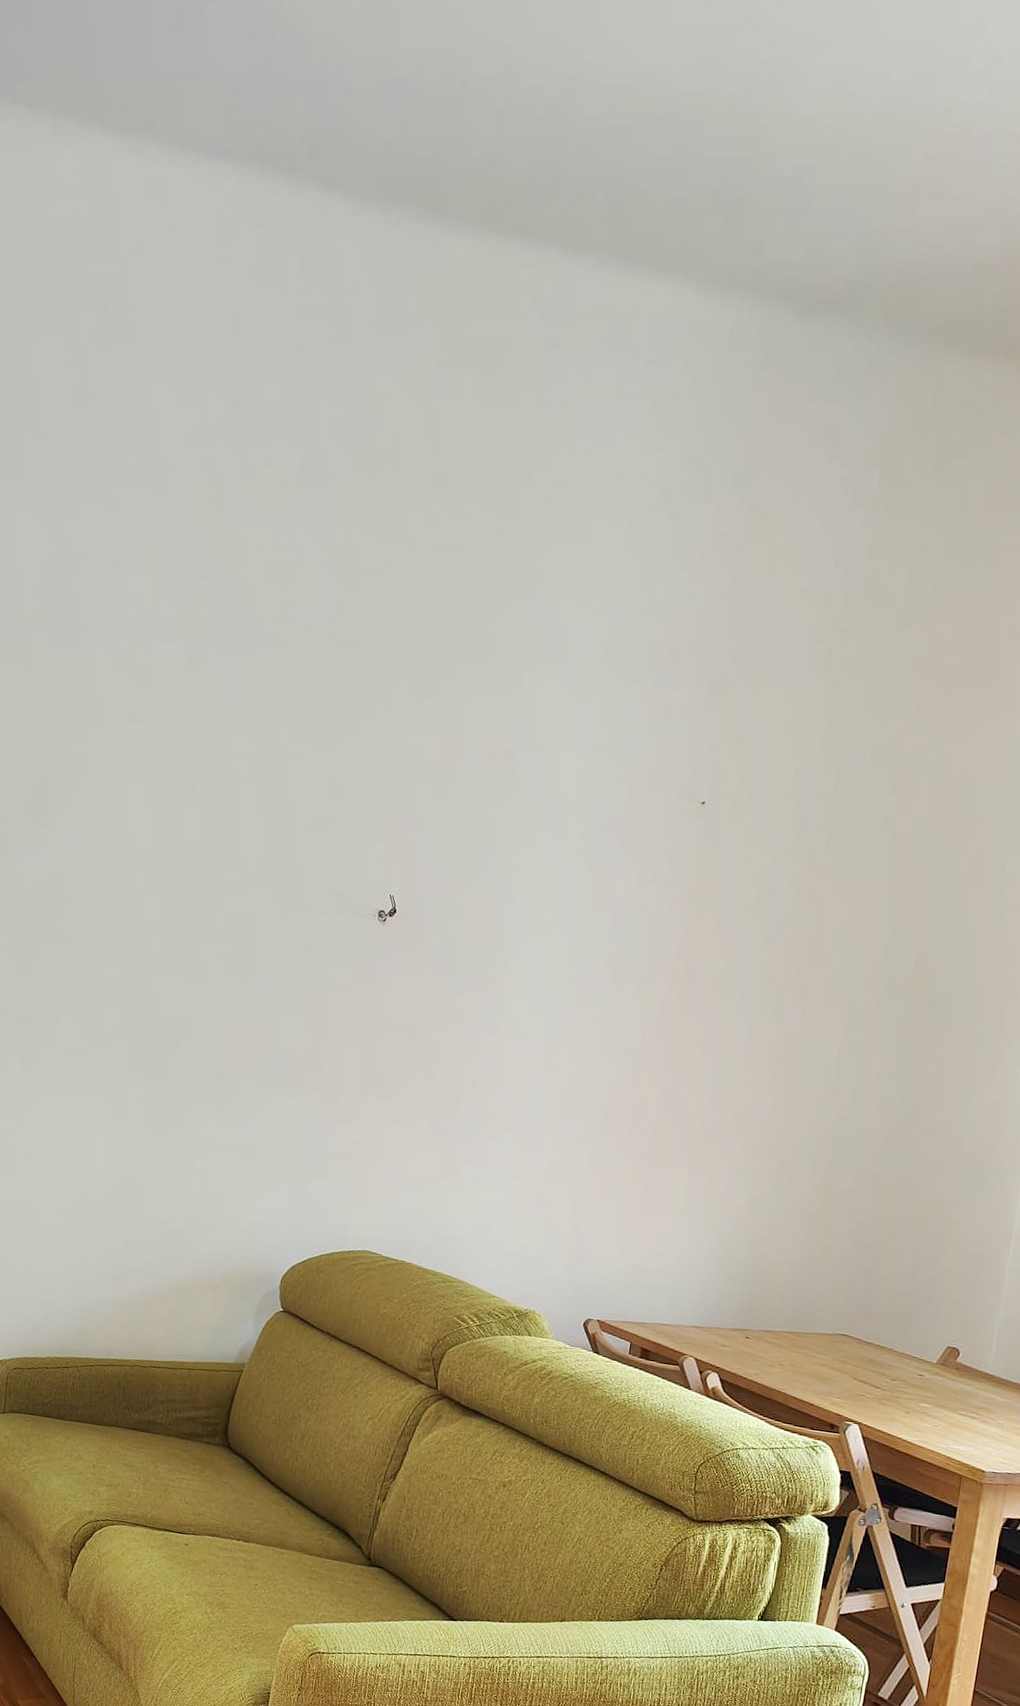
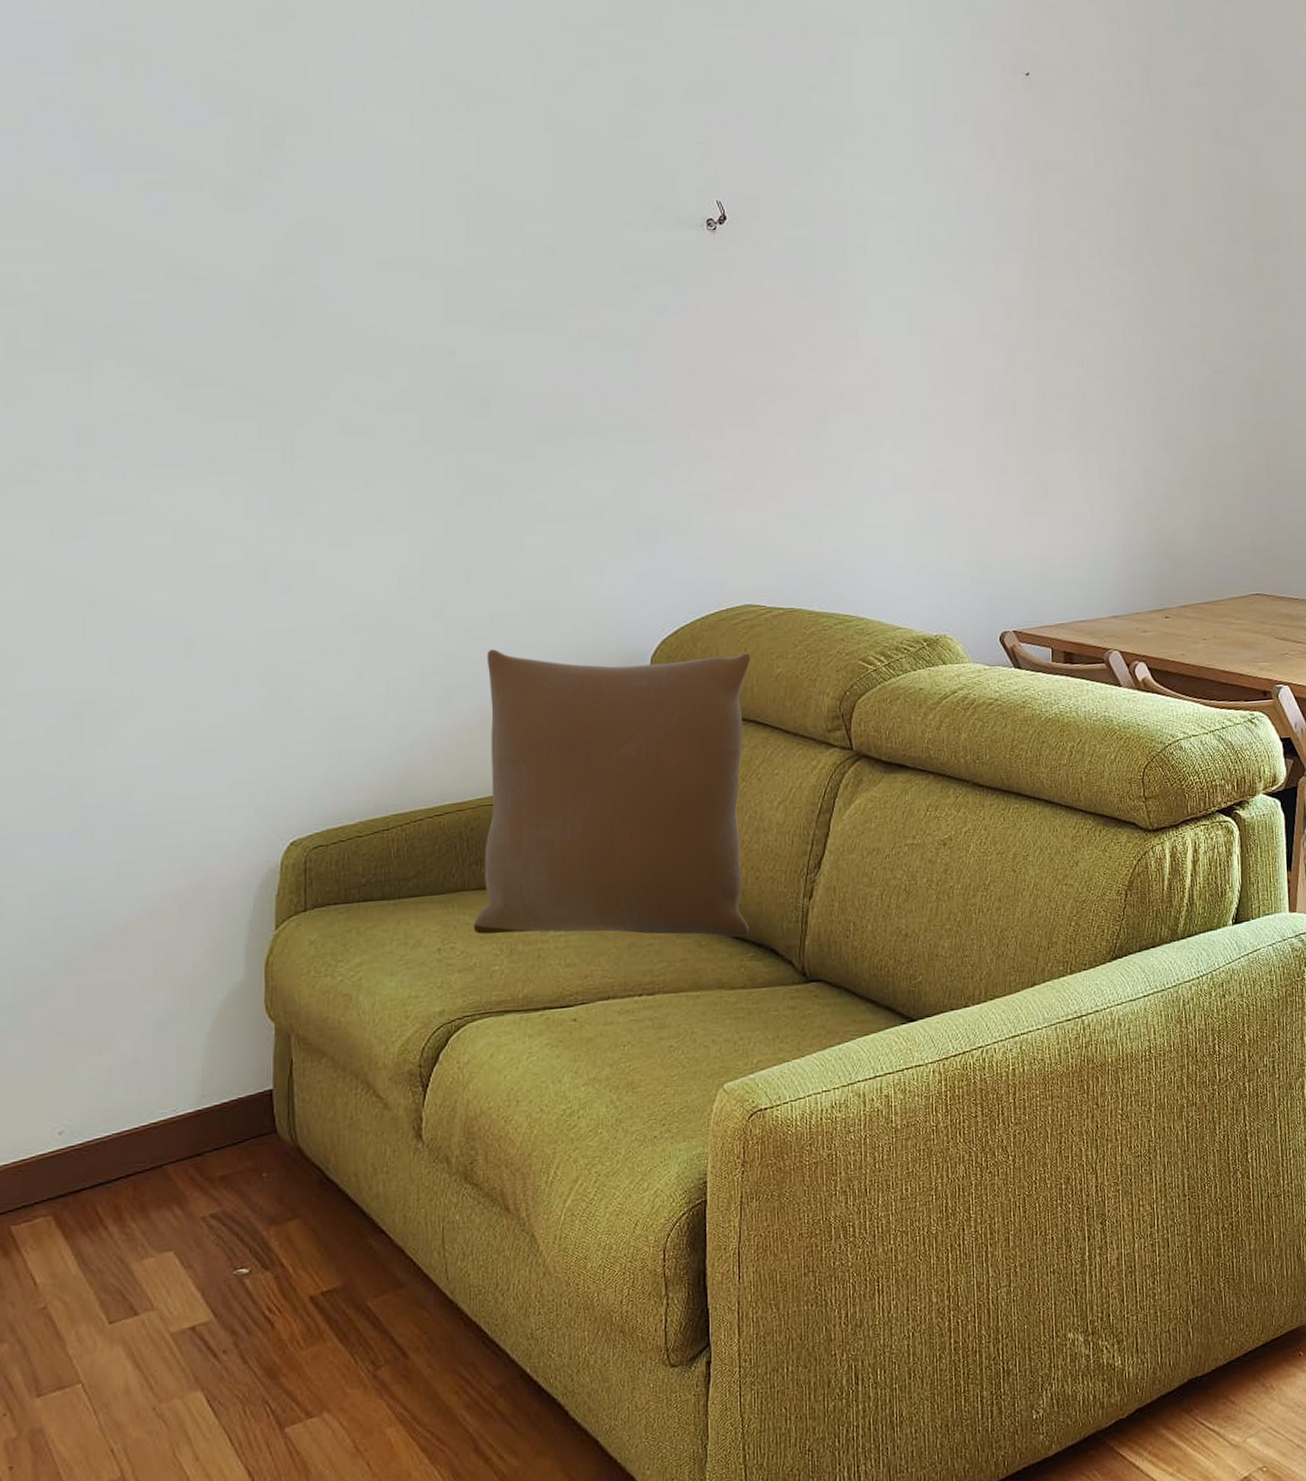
pillow: none [120,1246,363,1517] -> present [473,649,751,937]

